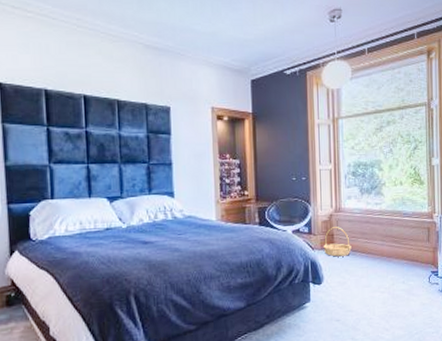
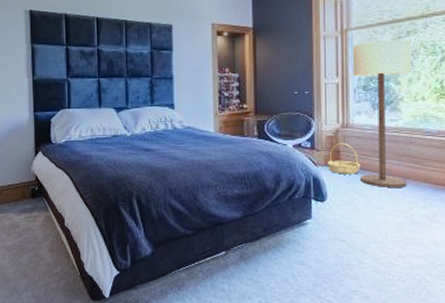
floor lamp: none [342,128,392,267] -> present [352,39,412,187]

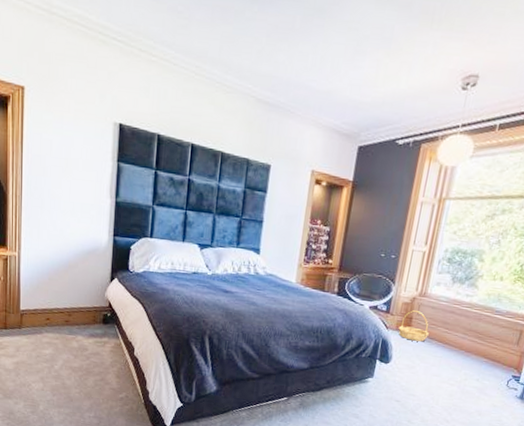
floor lamp: present [352,39,412,187] -> none [426,214,505,360]

